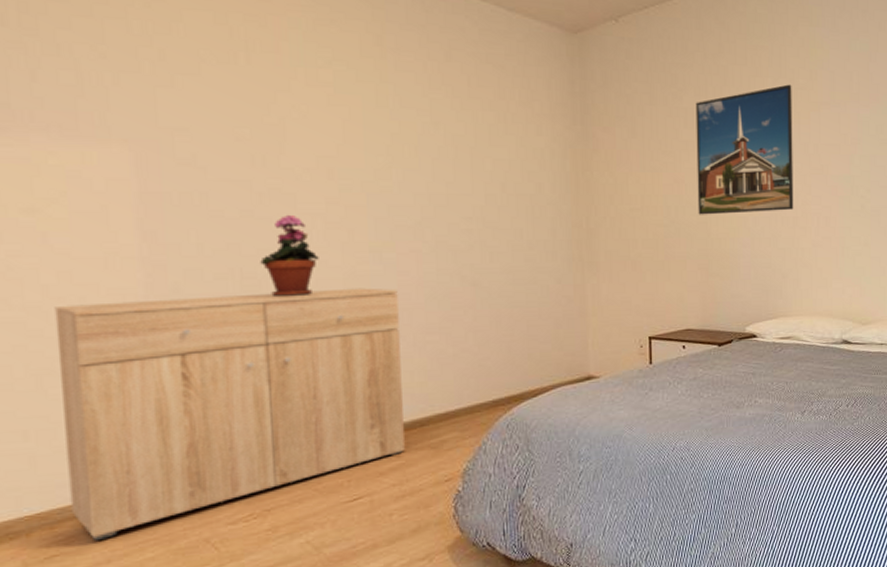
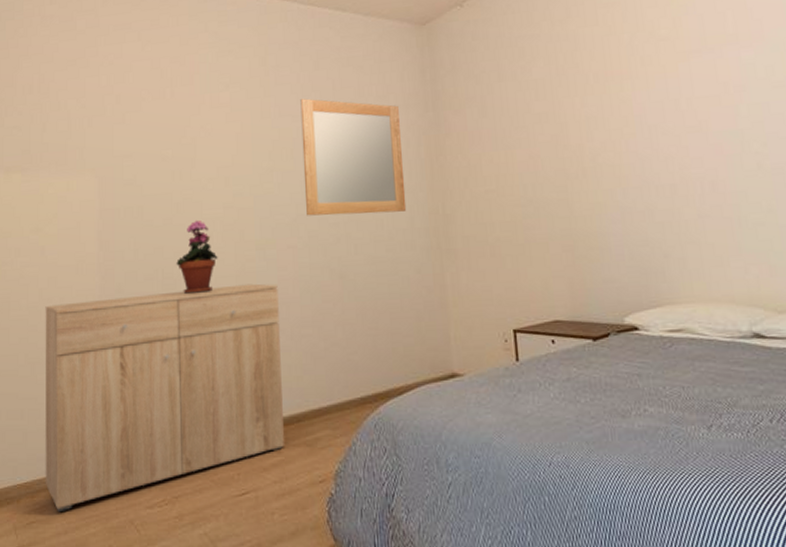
home mirror: none [427,91,549,223] -> present [300,98,407,216]
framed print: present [695,84,794,215] -> none [545,37,670,191]

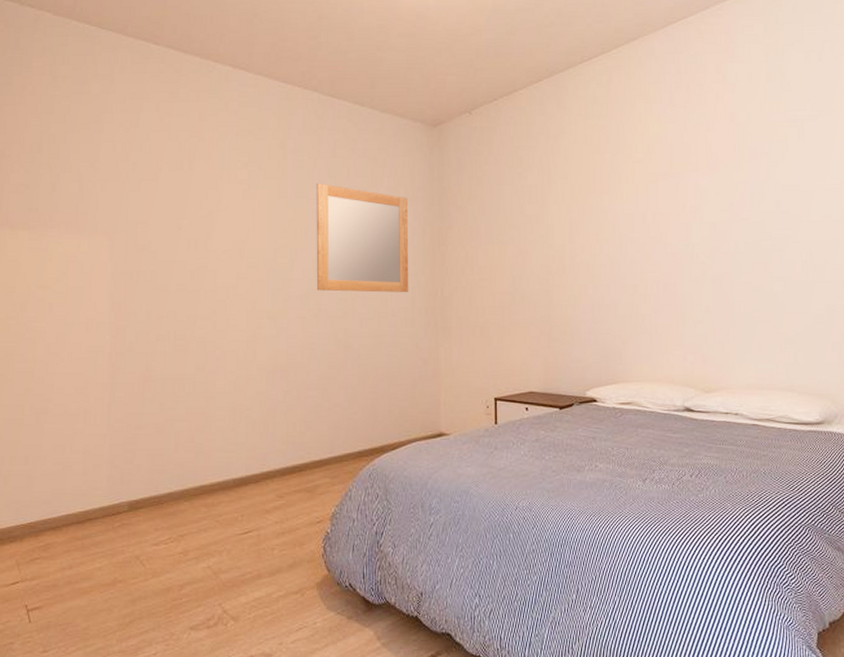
dresser: present [45,283,286,513] -> none [50,348,287,550]
potted plant: present [176,220,218,295] -> none [189,287,230,356]

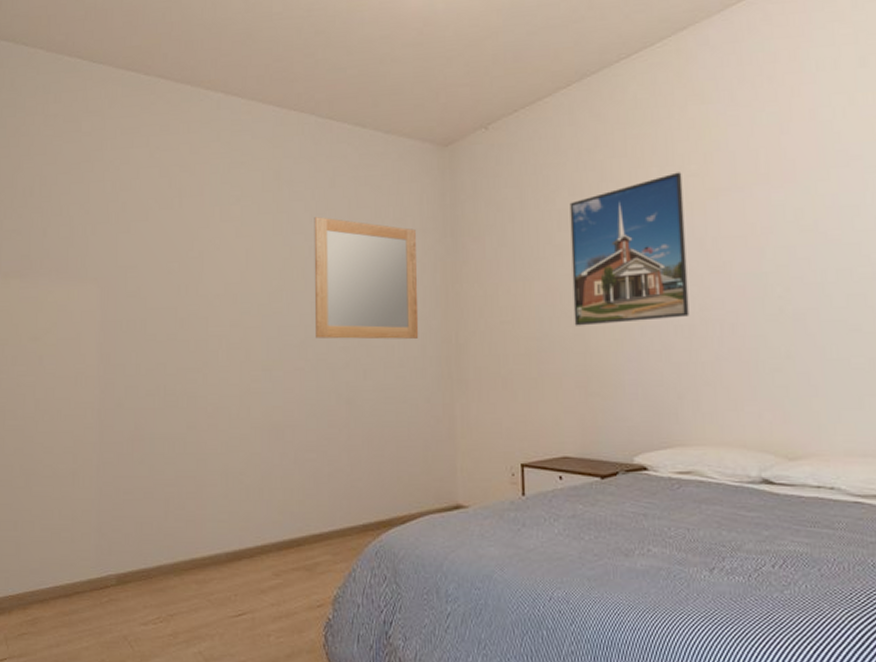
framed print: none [539,159,633,284] -> present [569,172,690,326]

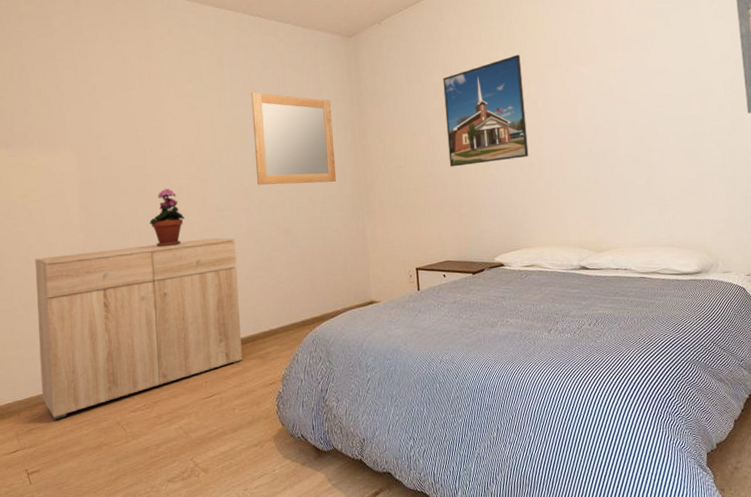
dresser: none [37,405,284,625] -> present [35,238,243,420]
potted plant: none [179,336,222,413] -> present [149,188,185,247]

